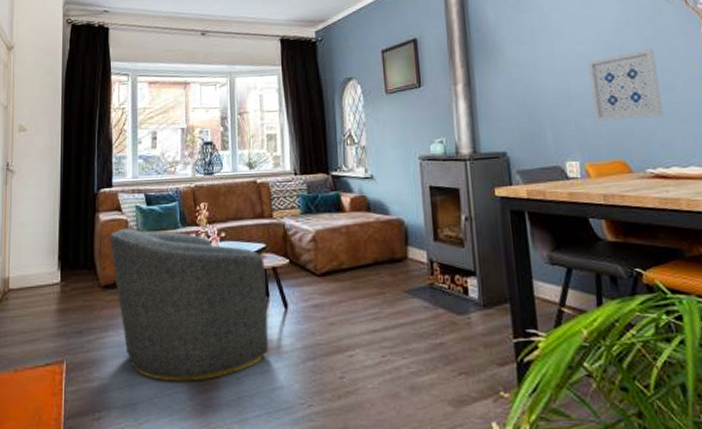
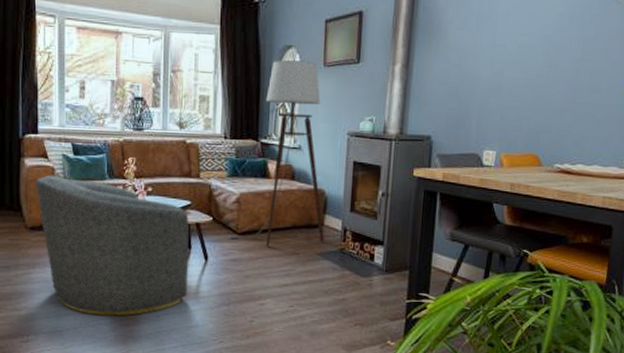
floor lamp: none [308,90,410,287] -> present [229,60,324,246]
wall art: present [587,48,663,121] -> none [520,48,590,116]

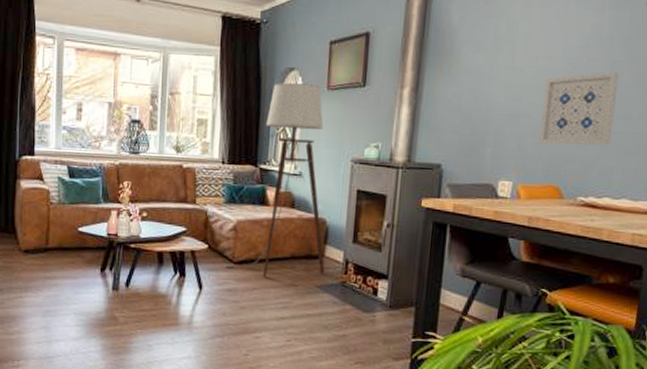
armchair: present [36,175,189,316] -> none [30,197,184,344]
wall art: none [520,48,590,116] -> present [539,72,619,146]

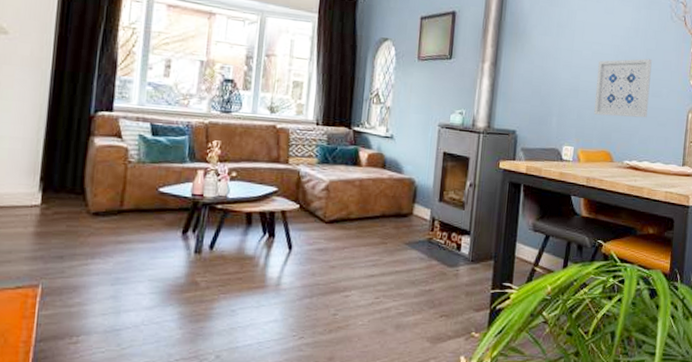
floor lamp: present [224,83,325,277] -> none [315,51,414,236]

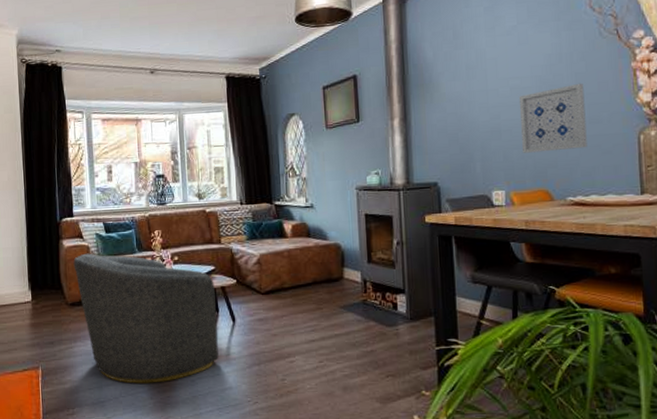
armchair: none [104,156,274,311] -> present [73,253,219,384]

